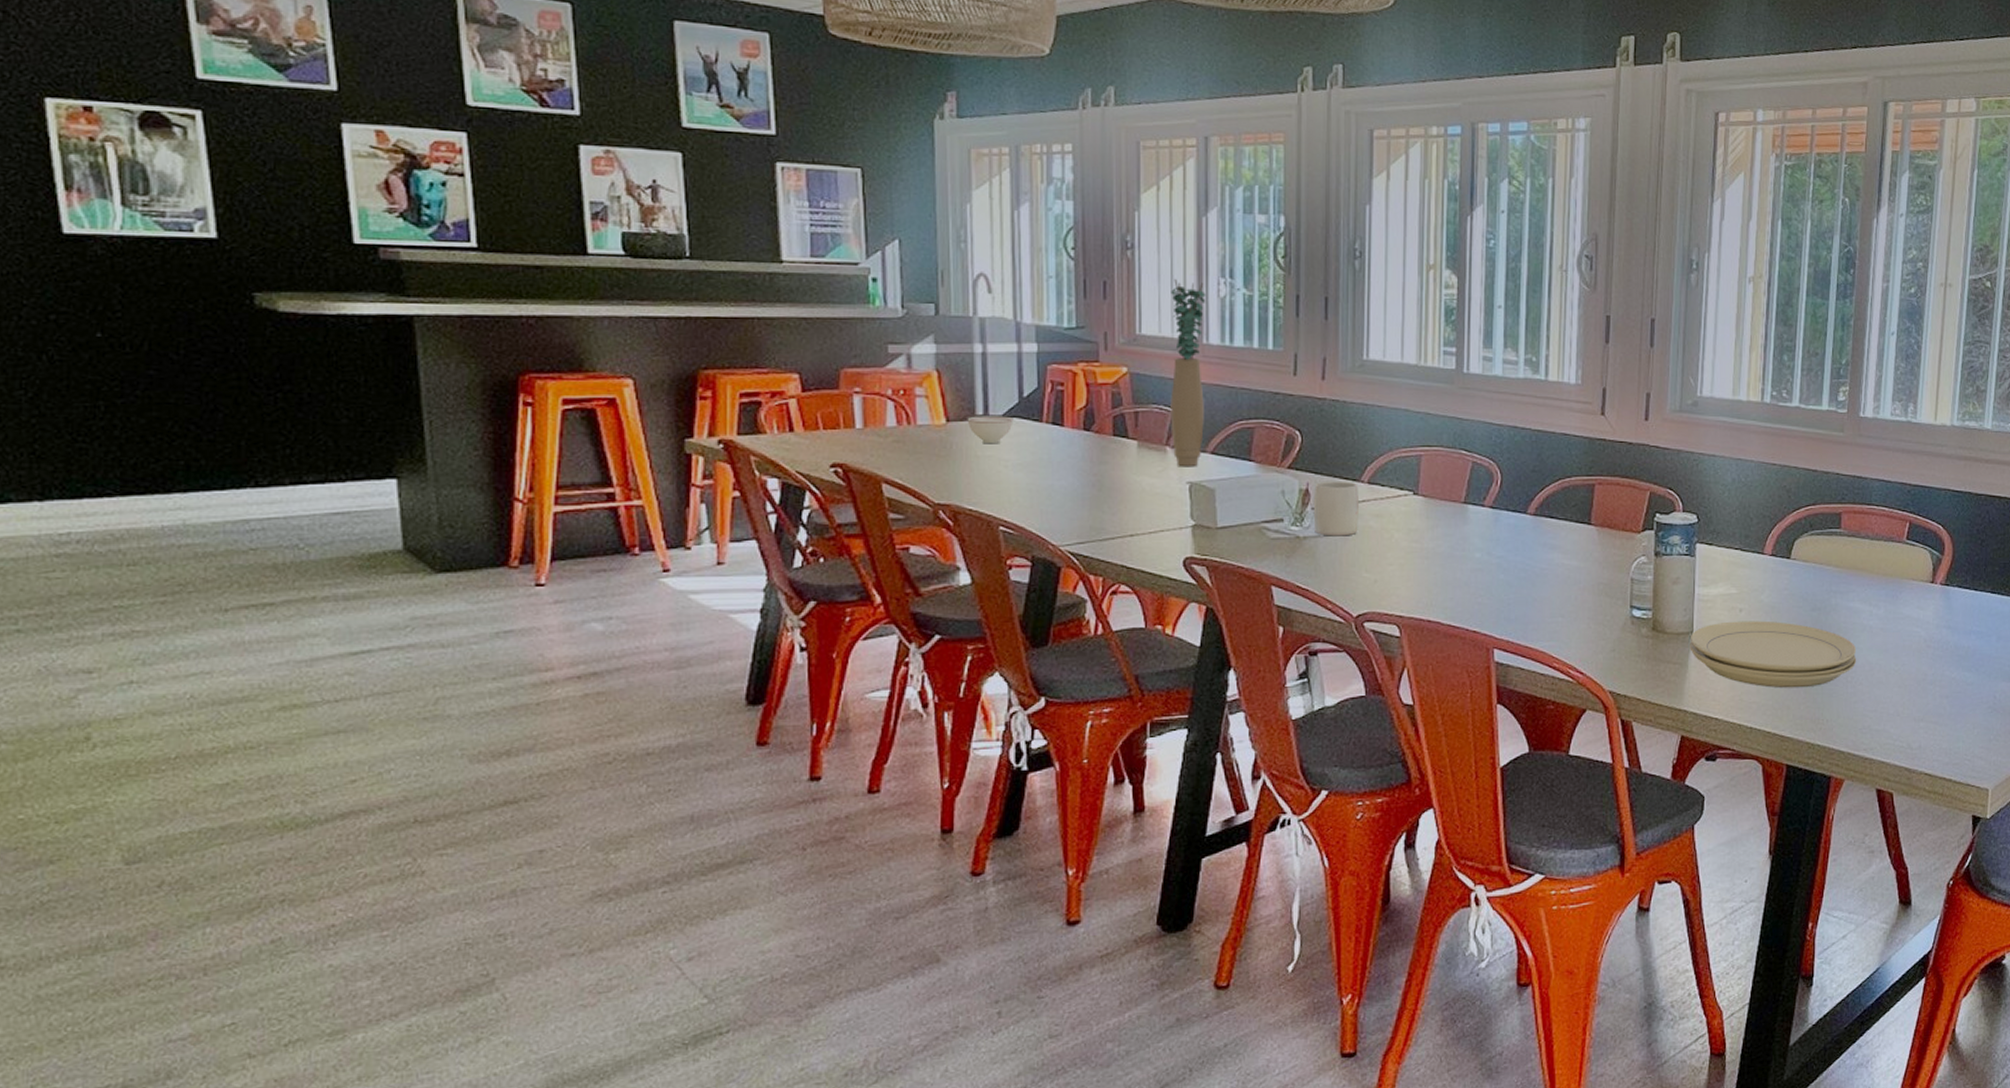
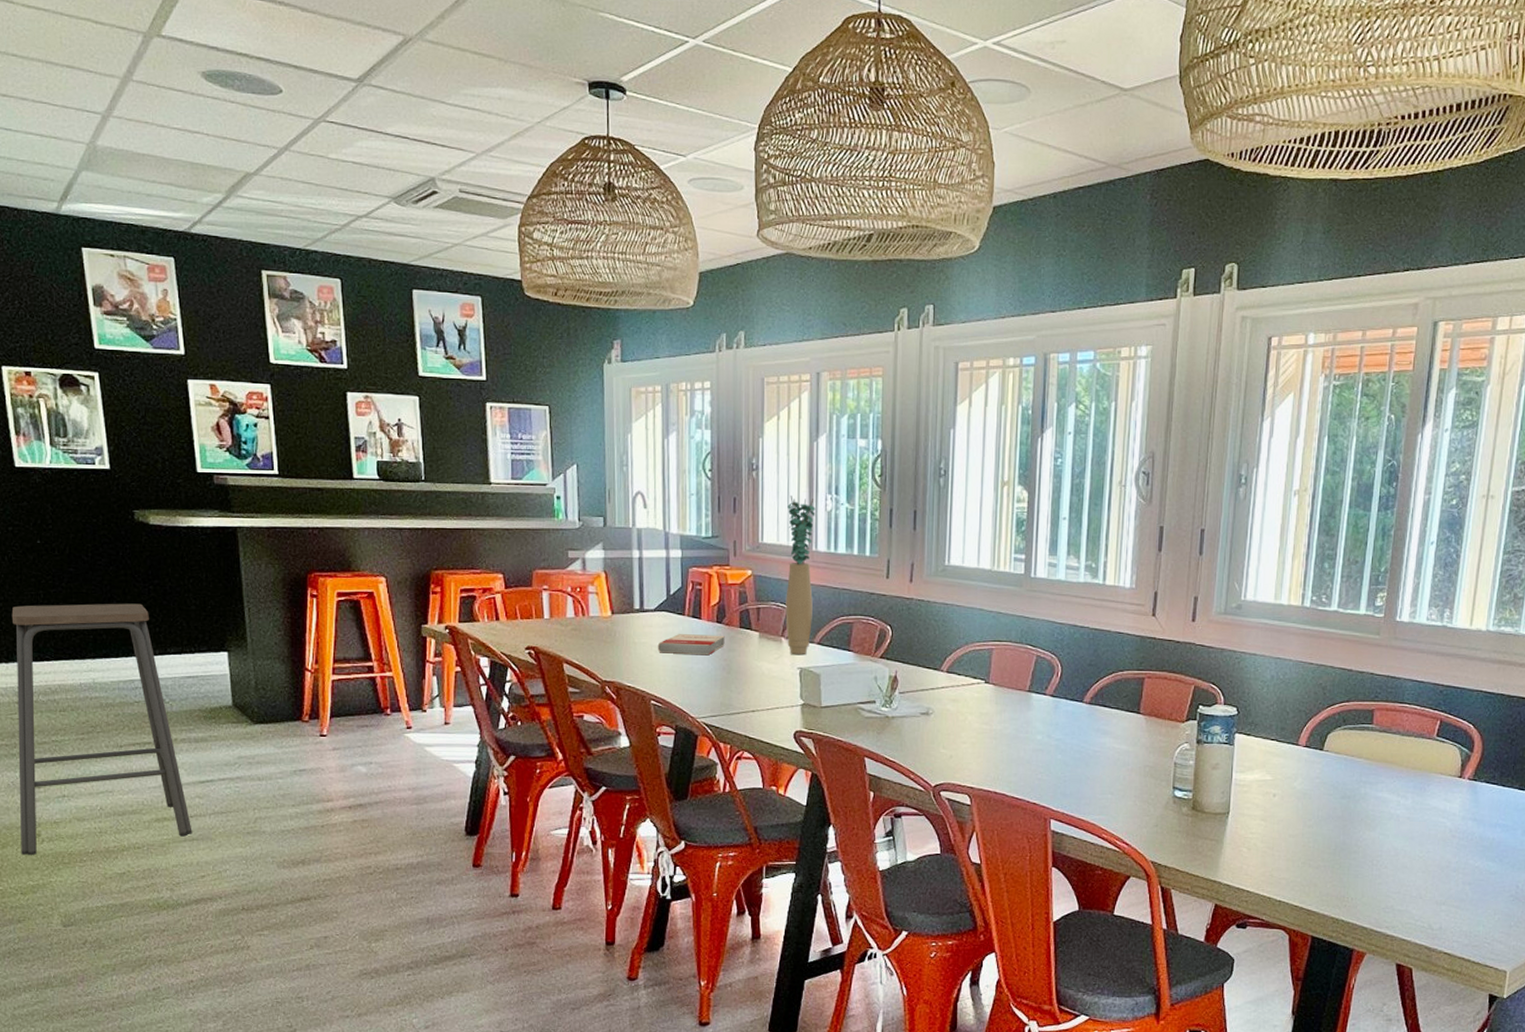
bar stool: none [51,417,338,769] -> present [11,603,192,856]
bowl: present [967,416,1014,444] -> none [627,609,663,633]
book: none [1007,445,1094,470] -> present [657,634,725,656]
mug: present [1313,481,1358,536] -> none [900,669,939,717]
plate: present [1690,620,1857,688] -> none [1226,805,1383,868]

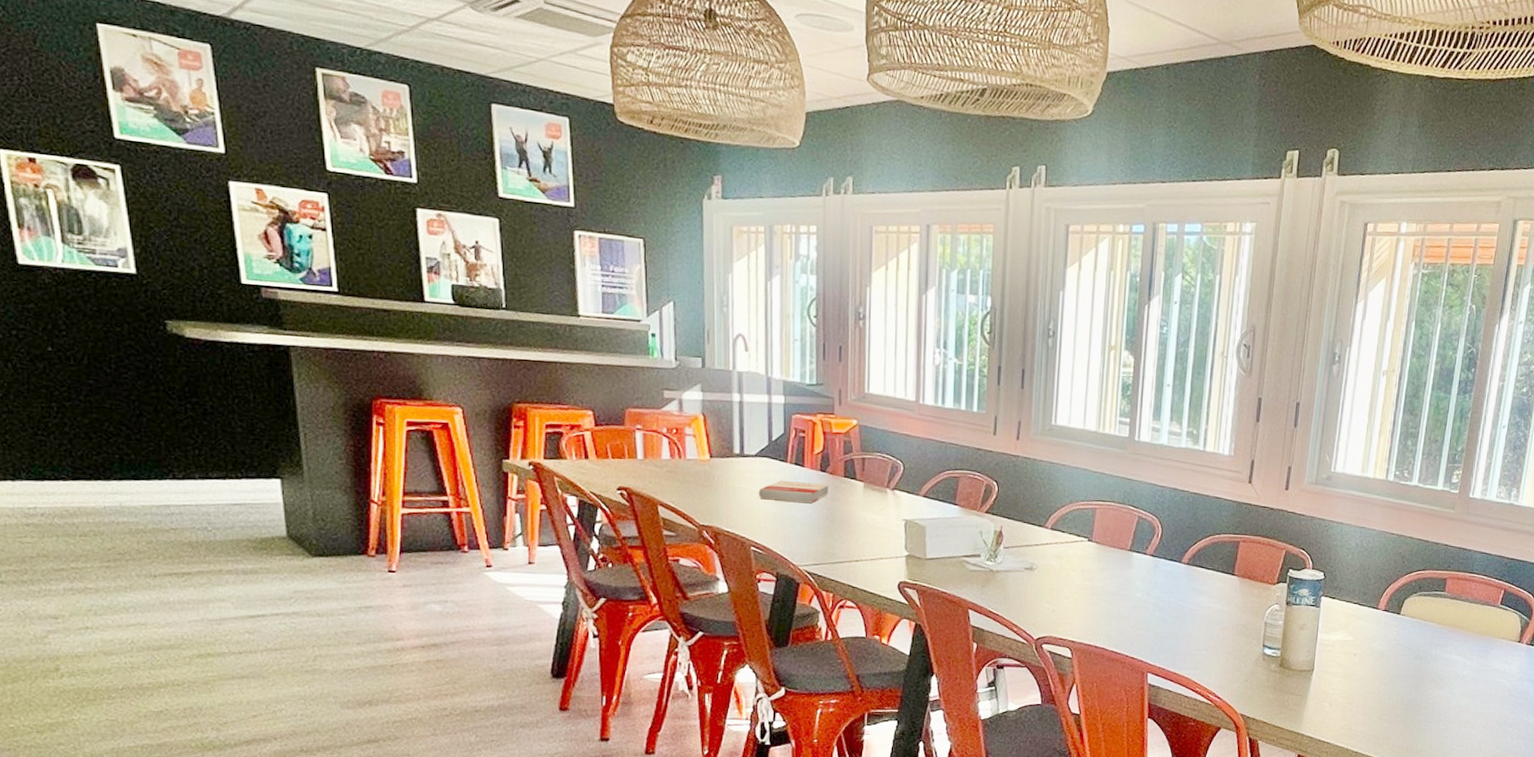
bar stool: present [11,603,192,856] -> none [17,418,242,692]
vase: present [785,496,816,655] -> none [891,347,923,507]

